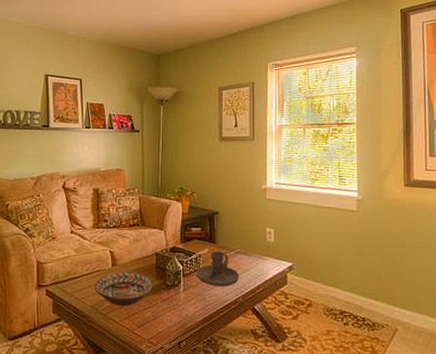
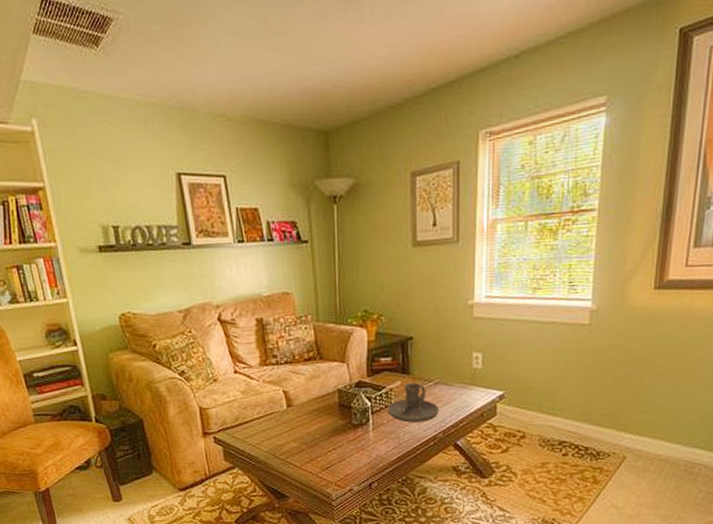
decorative bowl: present [94,272,153,306] -> none [269,412,337,450]

